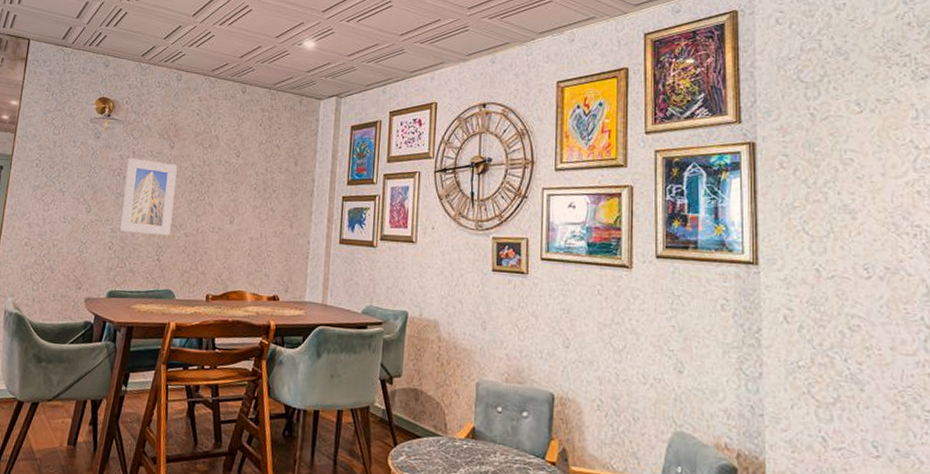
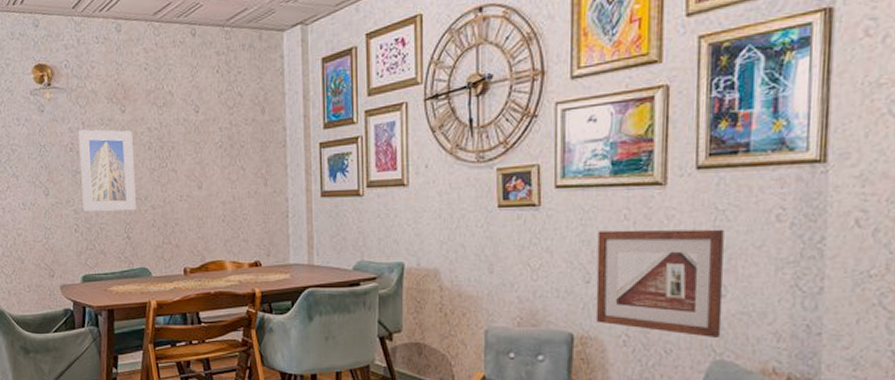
picture frame: none [573,302,681,410] -> present [595,229,724,337]

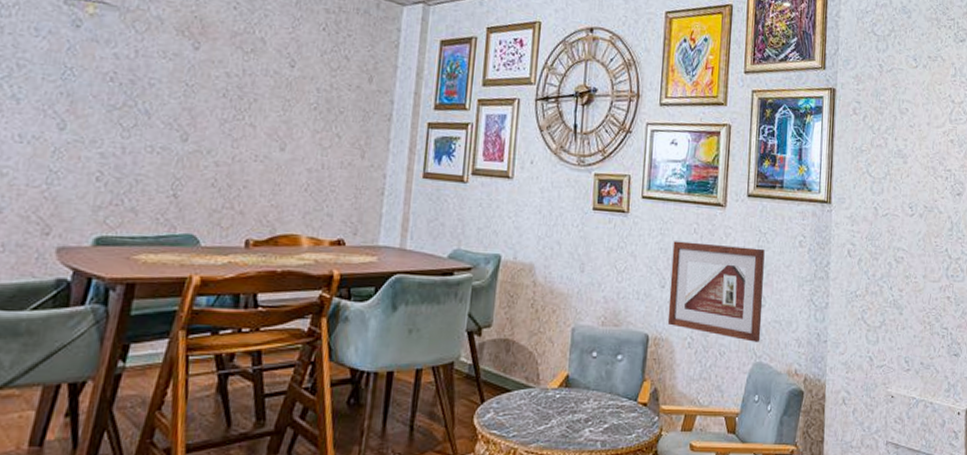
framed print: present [78,129,136,212] -> none [114,58,204,165]

